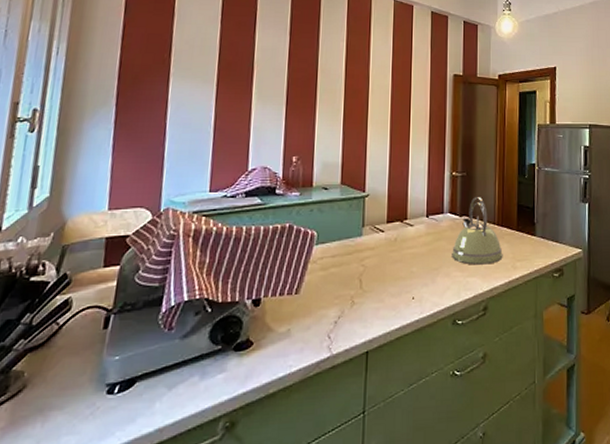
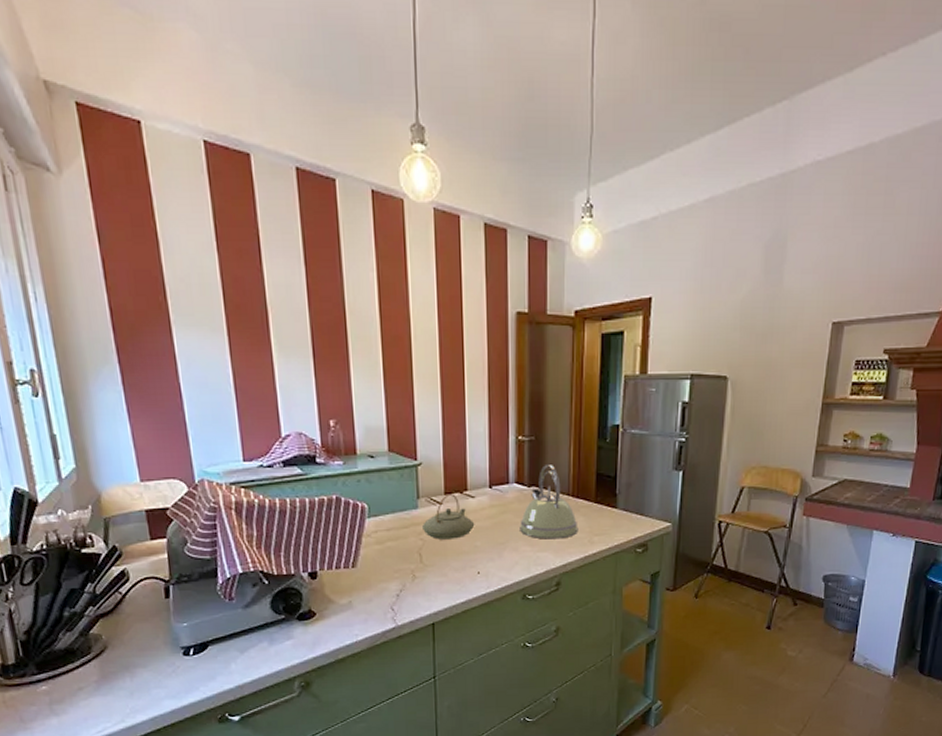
teapot: none [365,222,412,266] -> present [423,494,475,540]

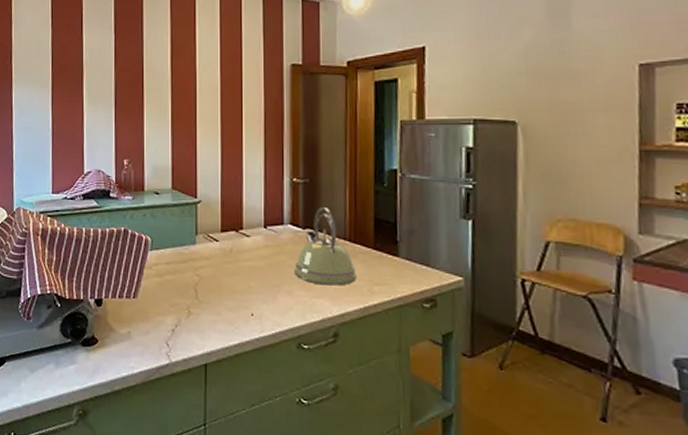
teapot: present [423,494,475,540] -> none [199,232,250,277]

